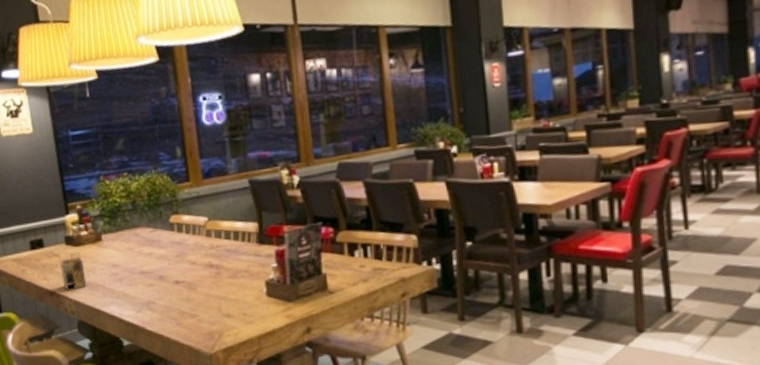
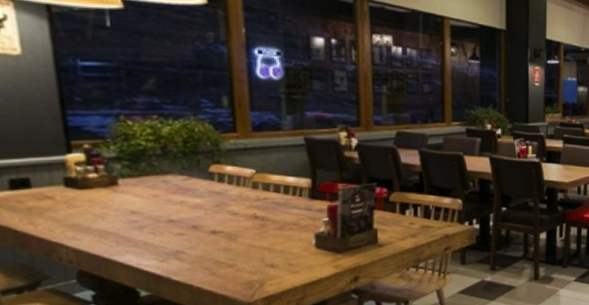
napkin holder: present [60,252,87,290] -> none [54,195,94,237]

